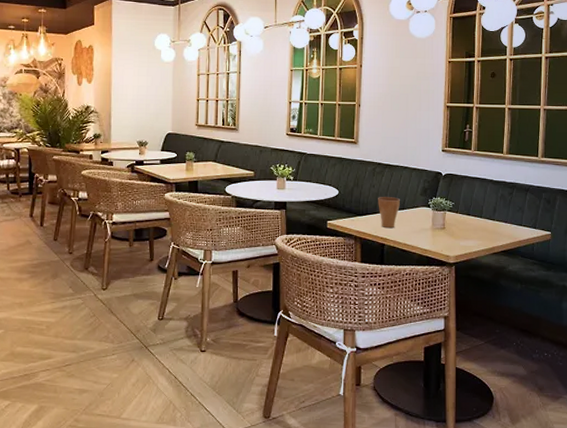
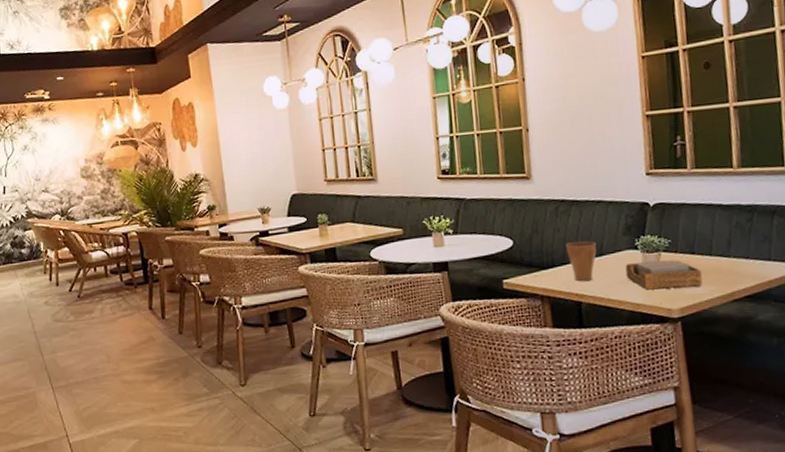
napkin holder: none [420,217,473,240] -> present [625,260,703,290]

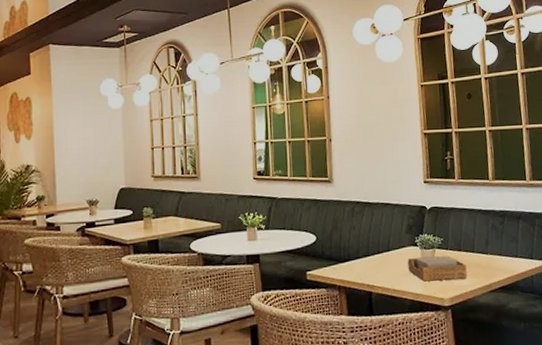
cup: present [566,241,597,282] -> none [360,238,385,274]

